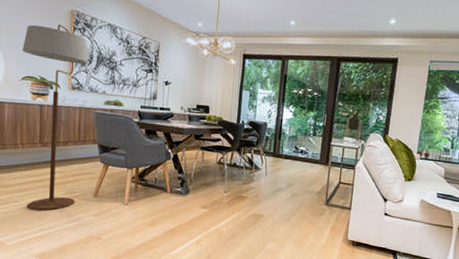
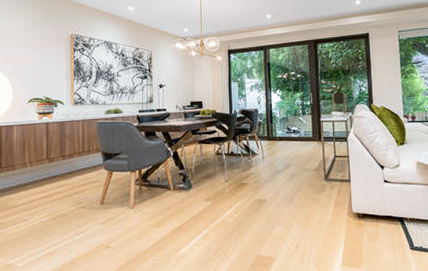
floor lamp: present [22,24,88,211] -> none [29,48,88,227]

